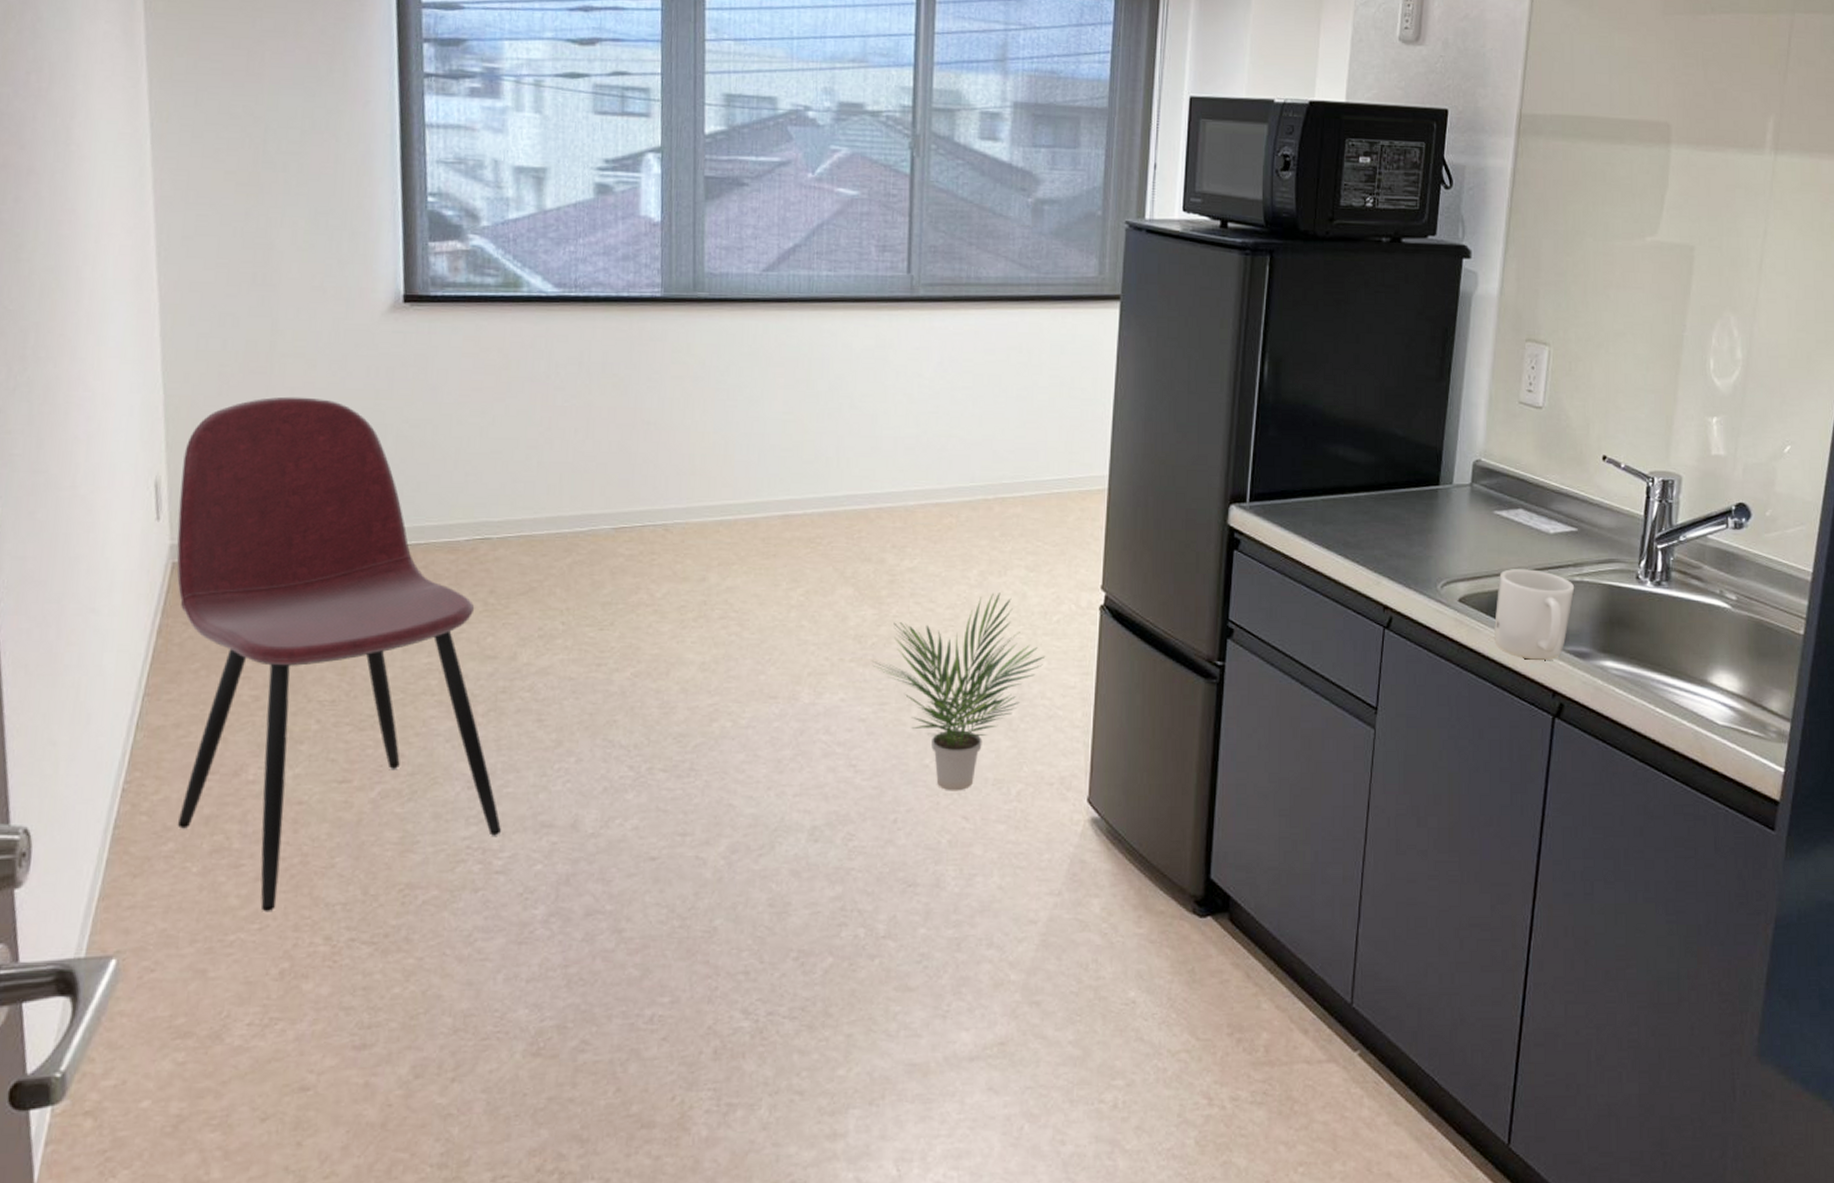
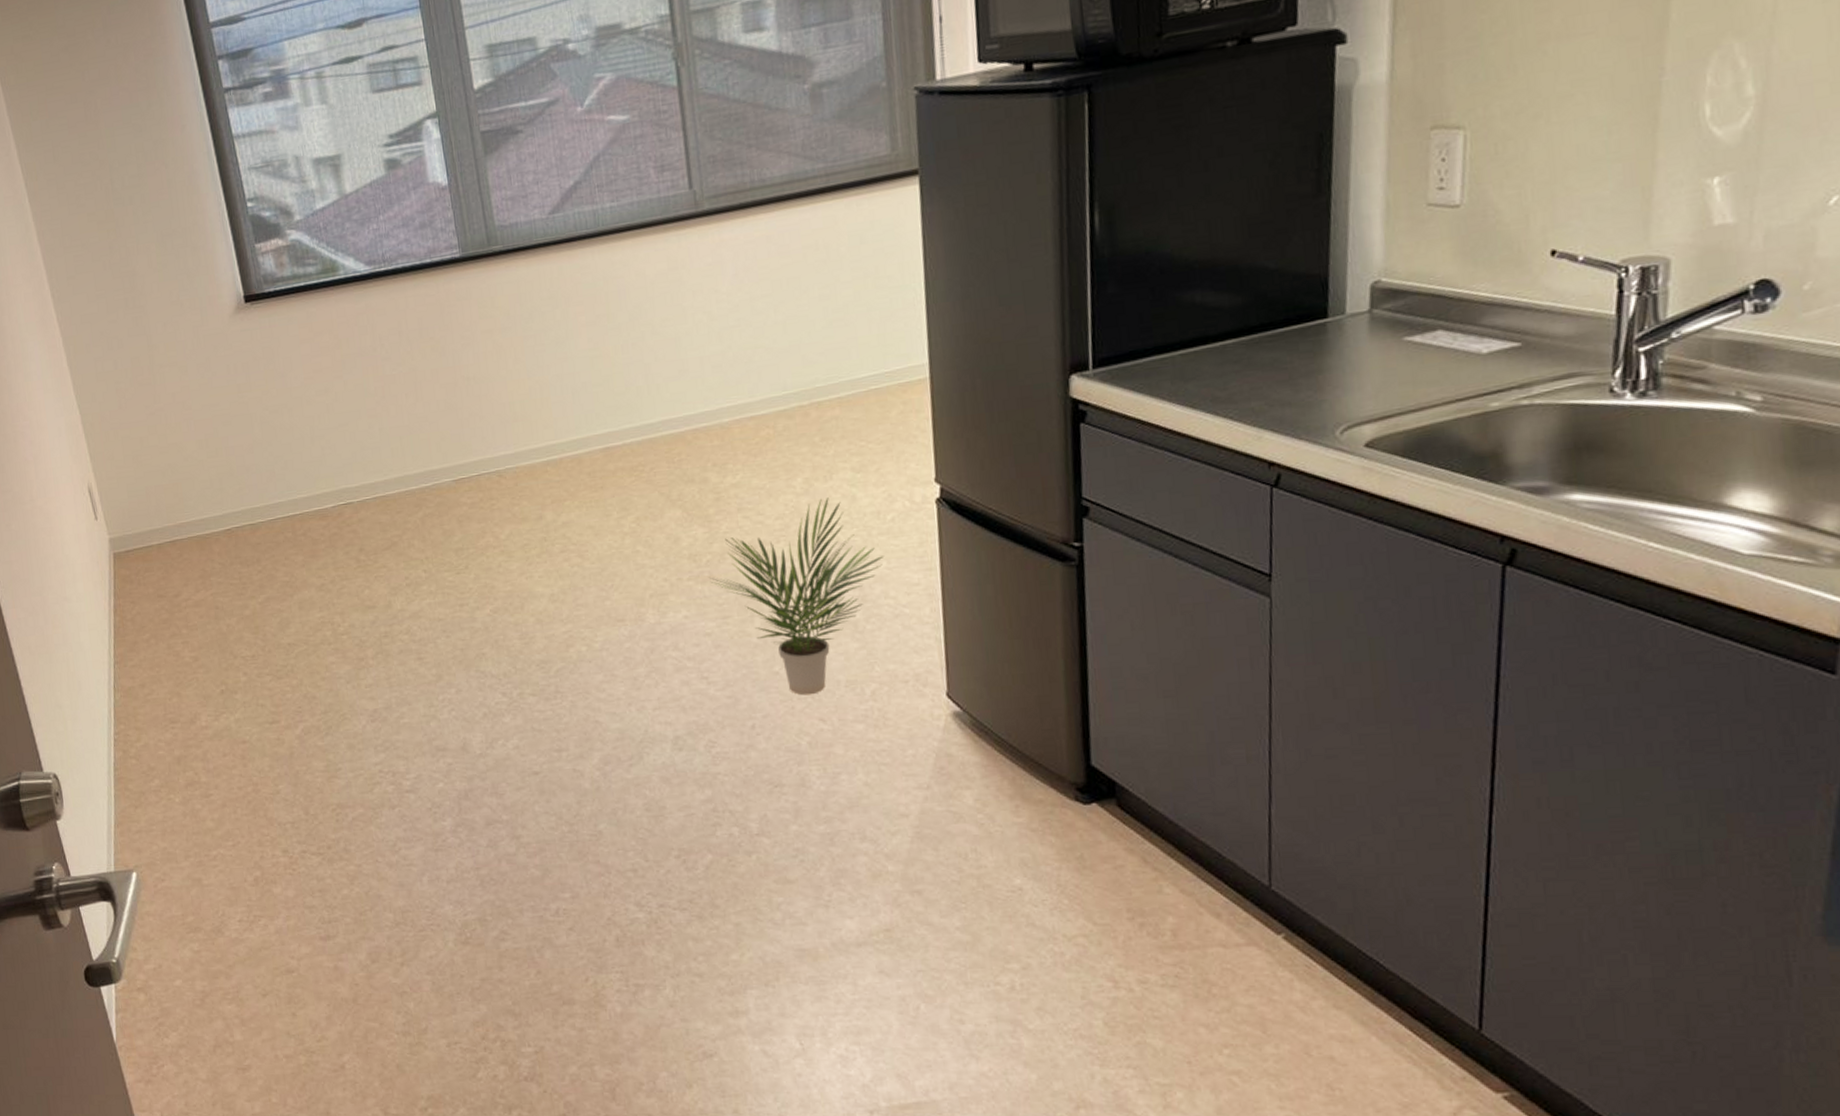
dining chair: present [176,396,502,912] -> none [104,399,405,832]
mug: present [1494,569,1575,661] -> none [1414,398,1523,504]

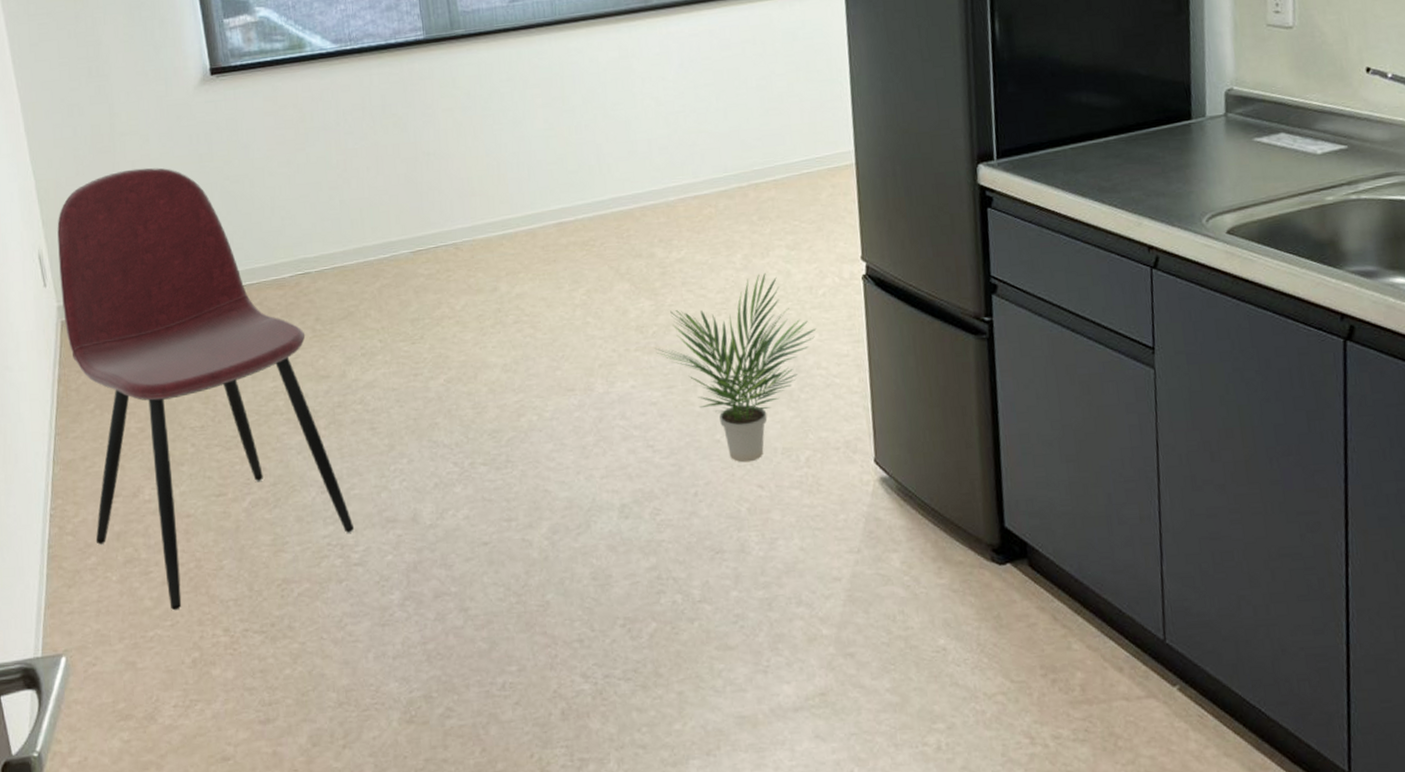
dining chair: none [104,399,405,832] -> present [57,168,355,611]

